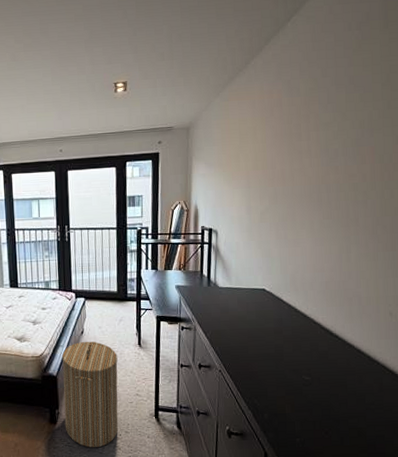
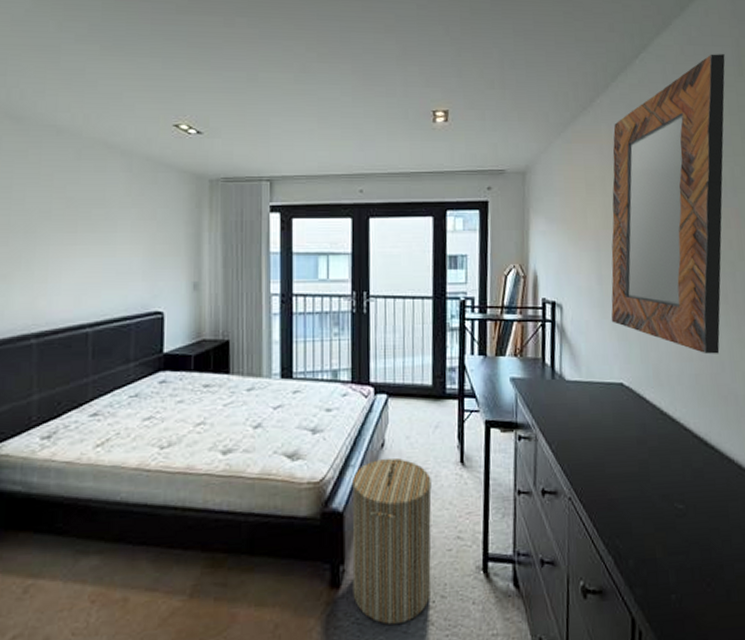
home mirror: none [257,9,372,266] -> present [611,54,725,354]

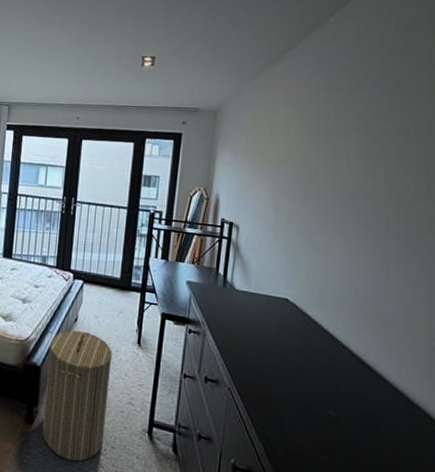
home mirror: present [611,54,725,354] -> none [282,14,421,285]

